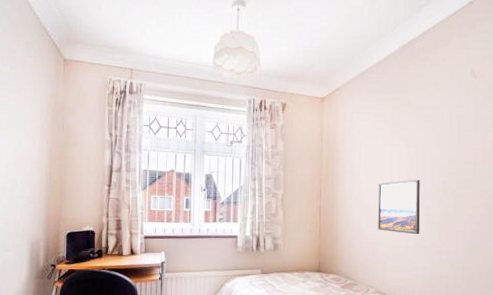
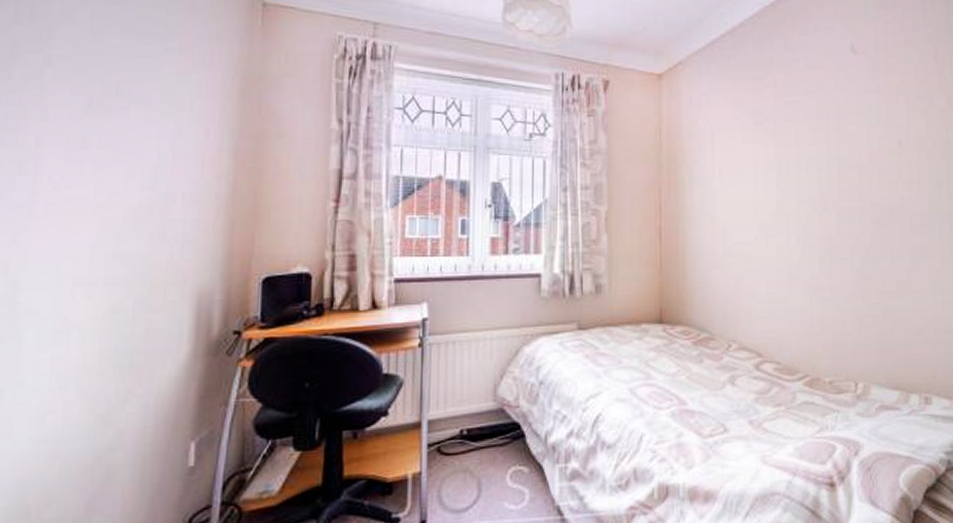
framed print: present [378,179,420,235] -> none [738,188,795,265]

